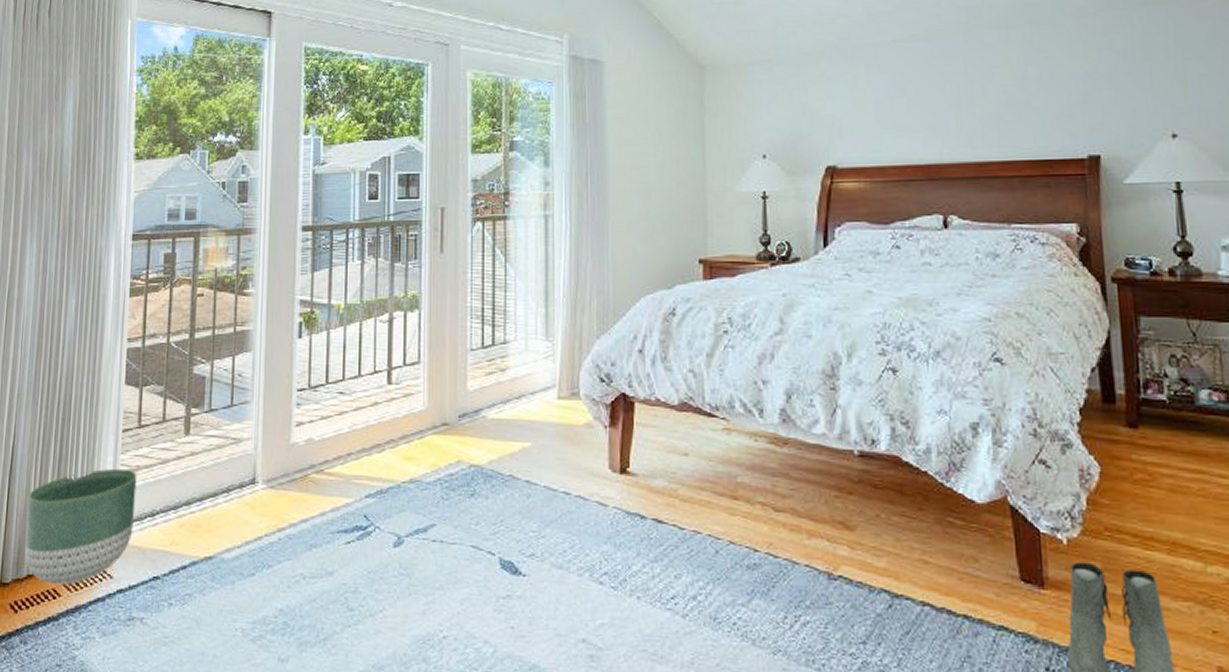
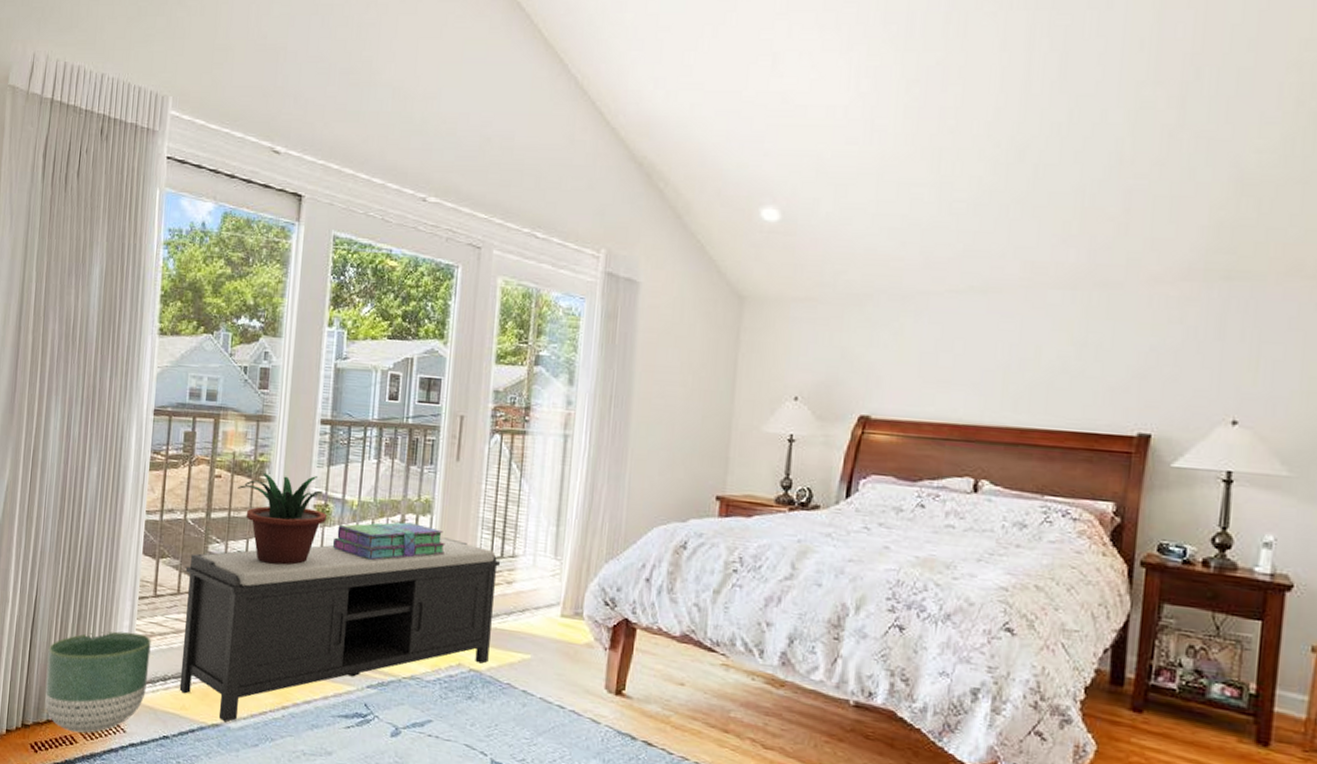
bench: none [168,331,493,554] -> present [179,537,501,723]
potted plant: none [221,284,313,379] -> present [237,472,326,566]
stack of books: none [321,320,435,362] -> present [332,522,445,560]

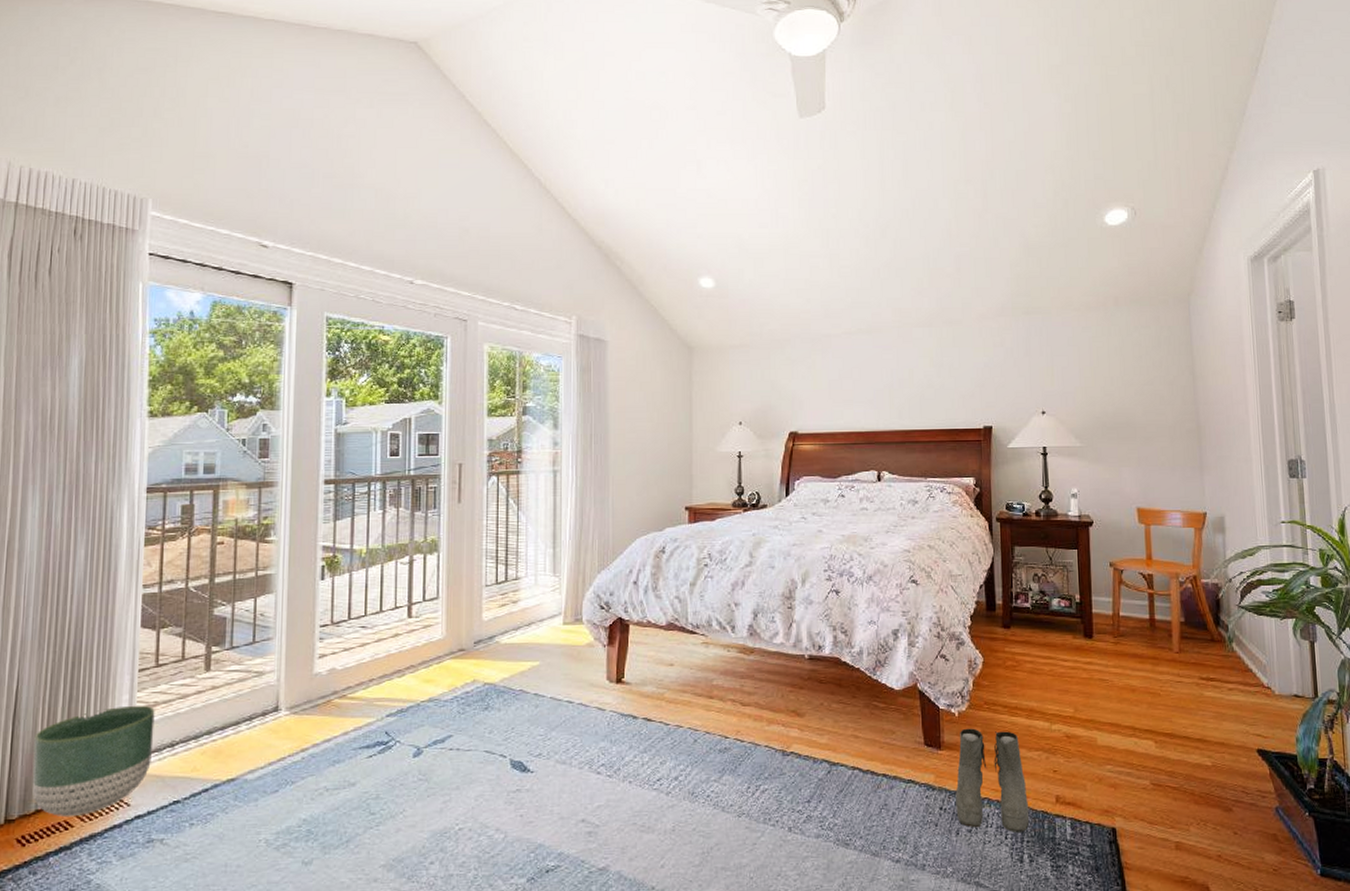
bench: present [179,537,501,723] -> none [189,571,506,776]
potted plant: present [237,472,326,566] -> none [242,532,335,618]
stack of books: present [332,522,445,560] -> none [343,562,453,600]

